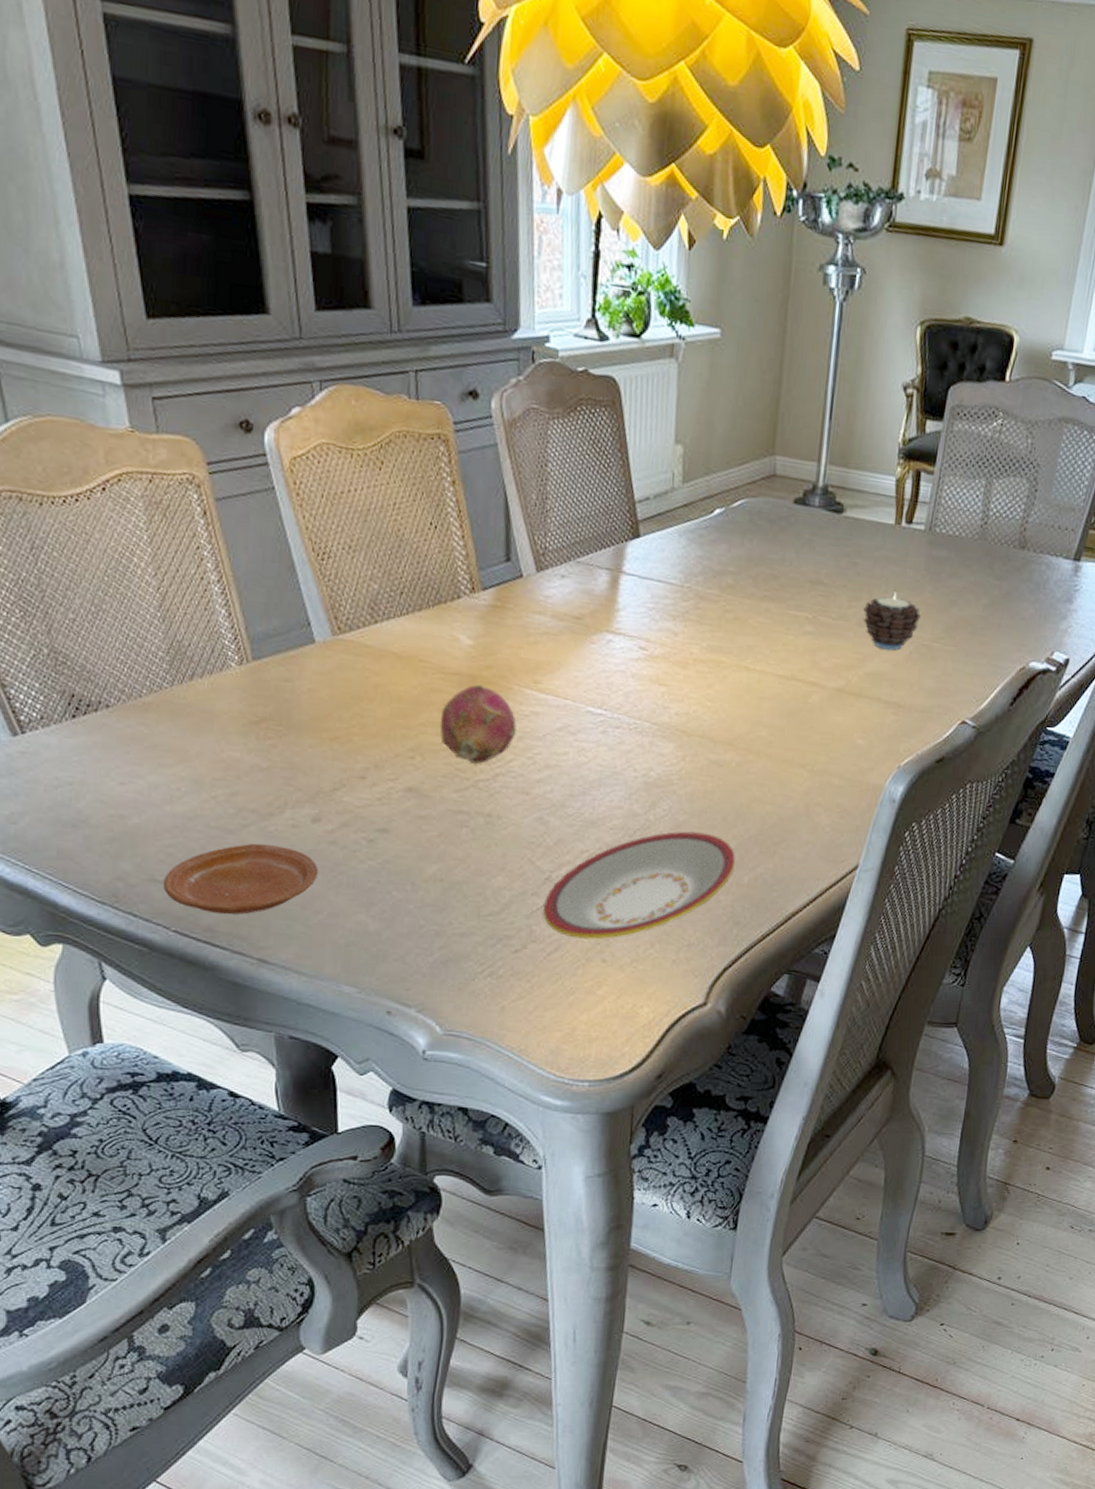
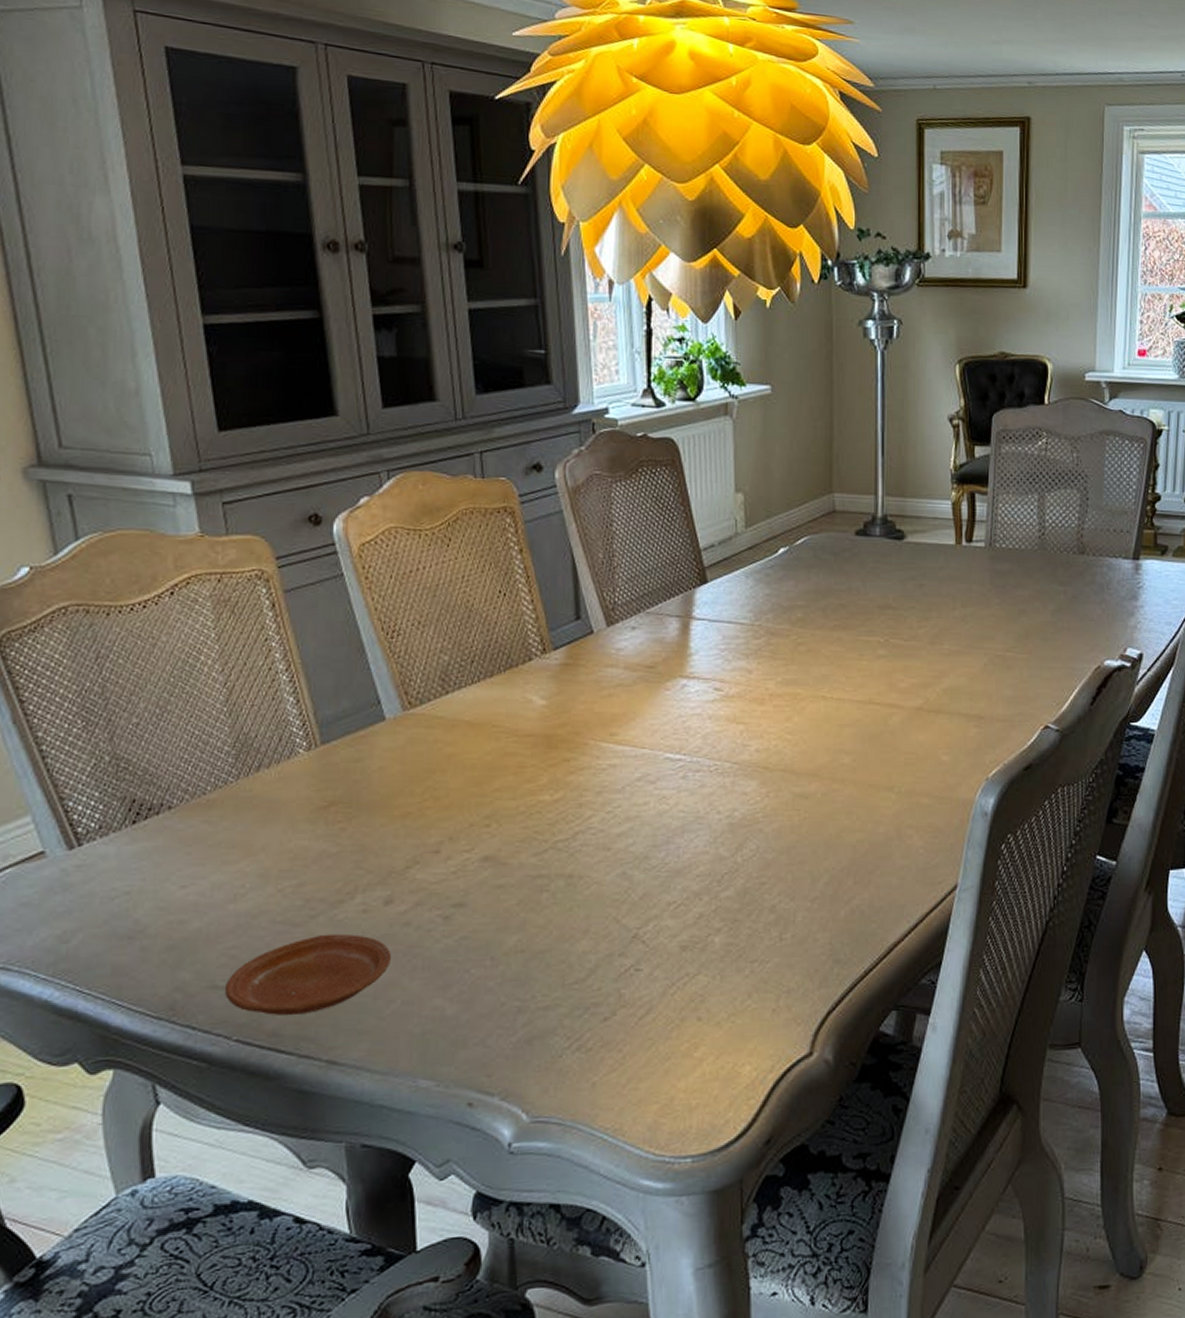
fruit: present [440,684,517,764] -> none [515,743,594,824]
plate: present [543,831,735,940] -> none [632,869,829,998]
candle: present [863,592,921,651] -> none [934,608,991,664]

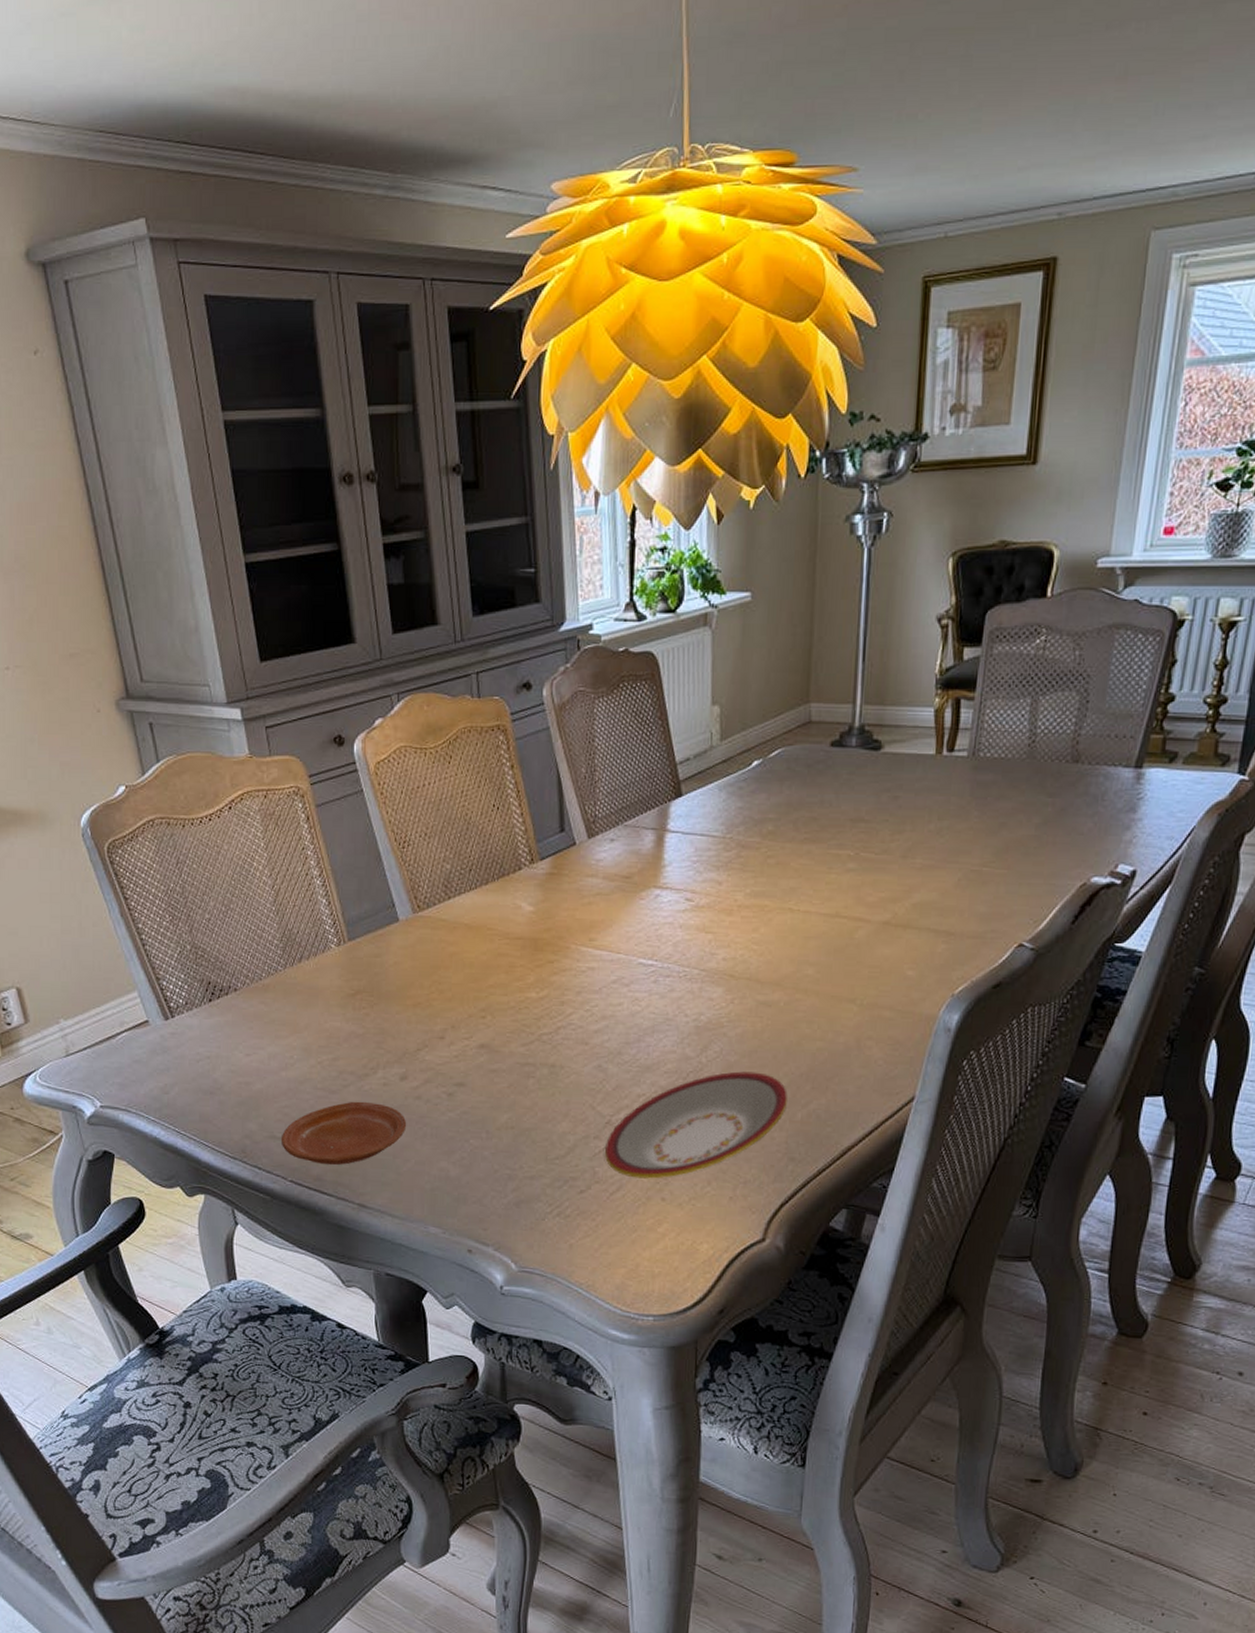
plate: none [632,869,829,998] -> present [605,1071,787,1179]

